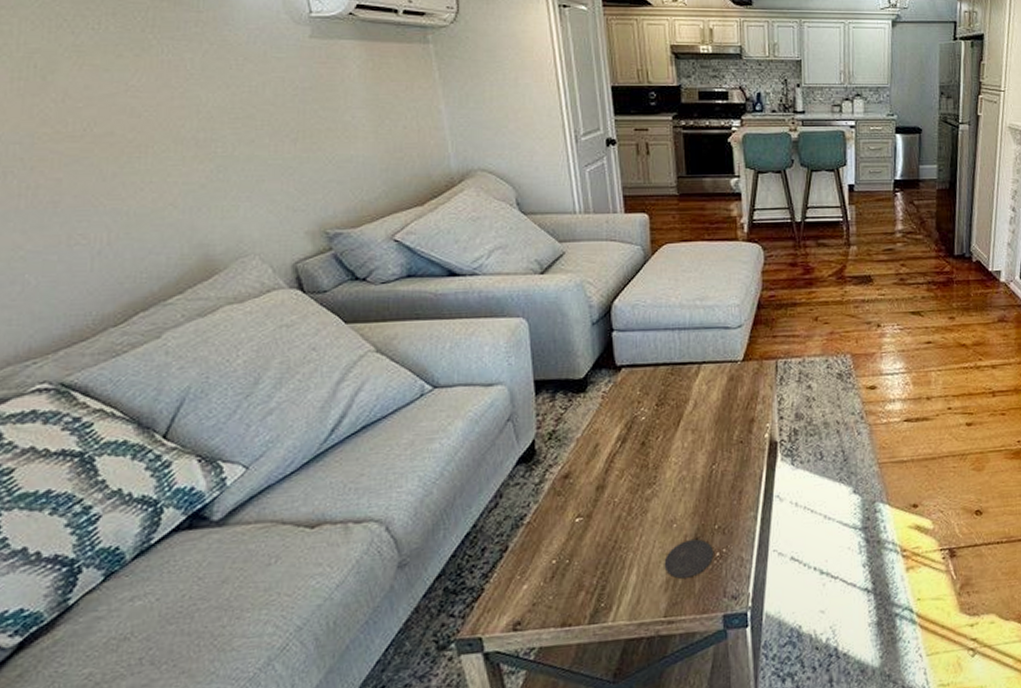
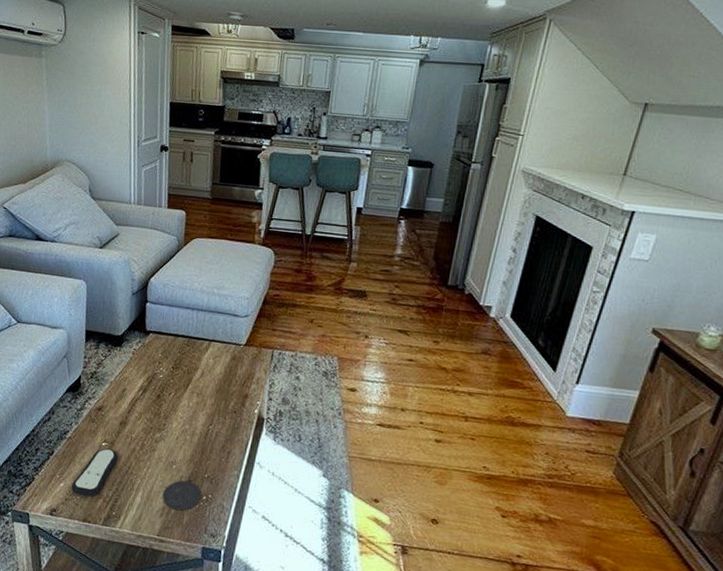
remote control: none [539,524,599,594] -> present [71,448,118,497]

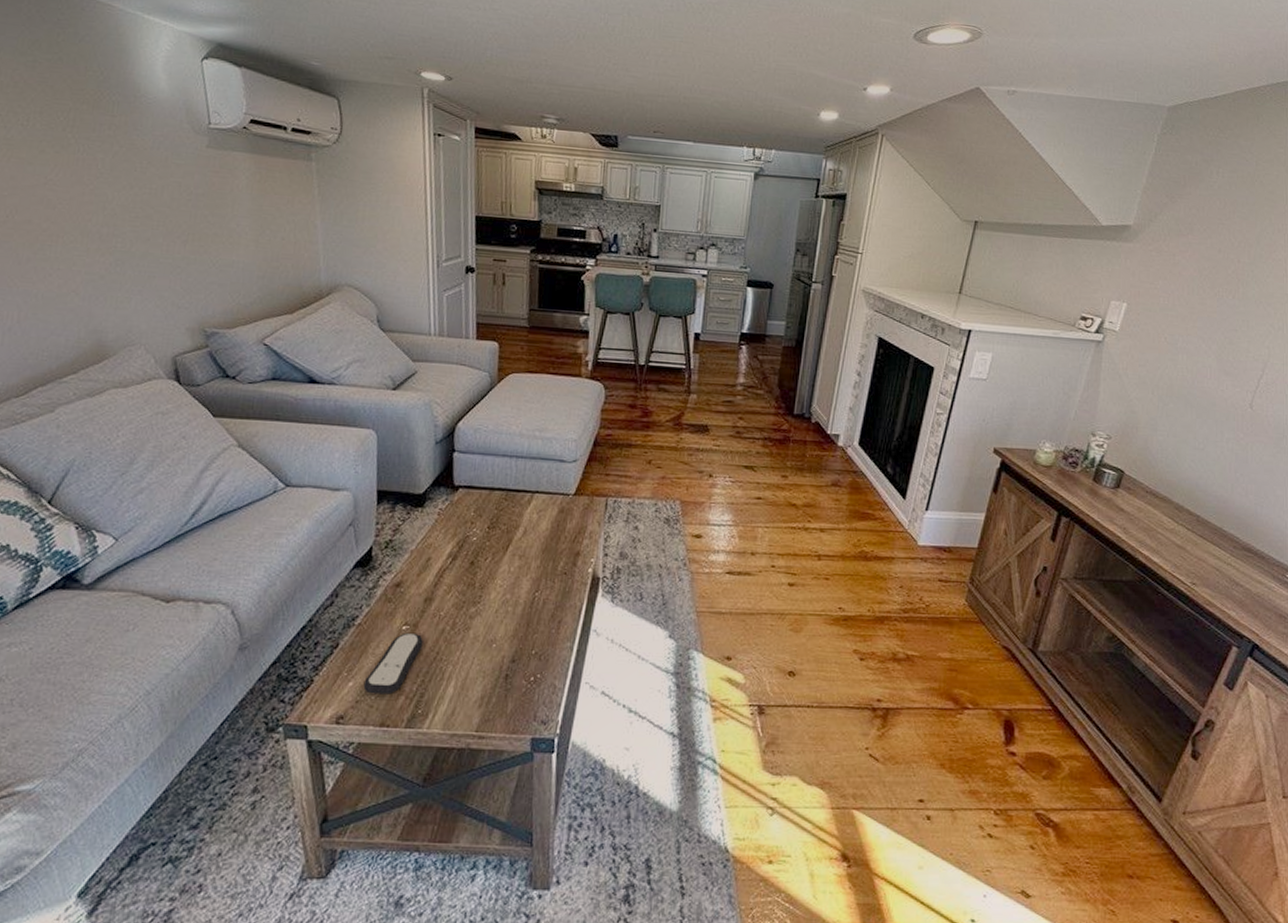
coaster: present [162,480,202,511] -> none [480,661,529,697]

